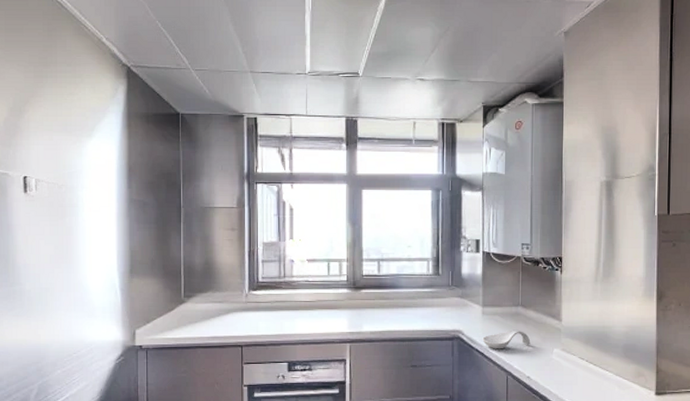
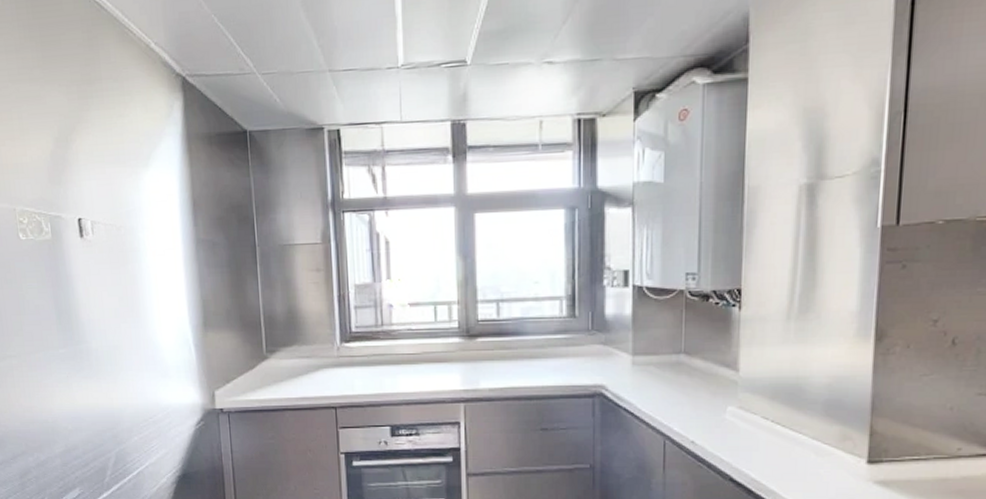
spoon rest: present [482,329,531,349] -> none [632,383,697,408]

